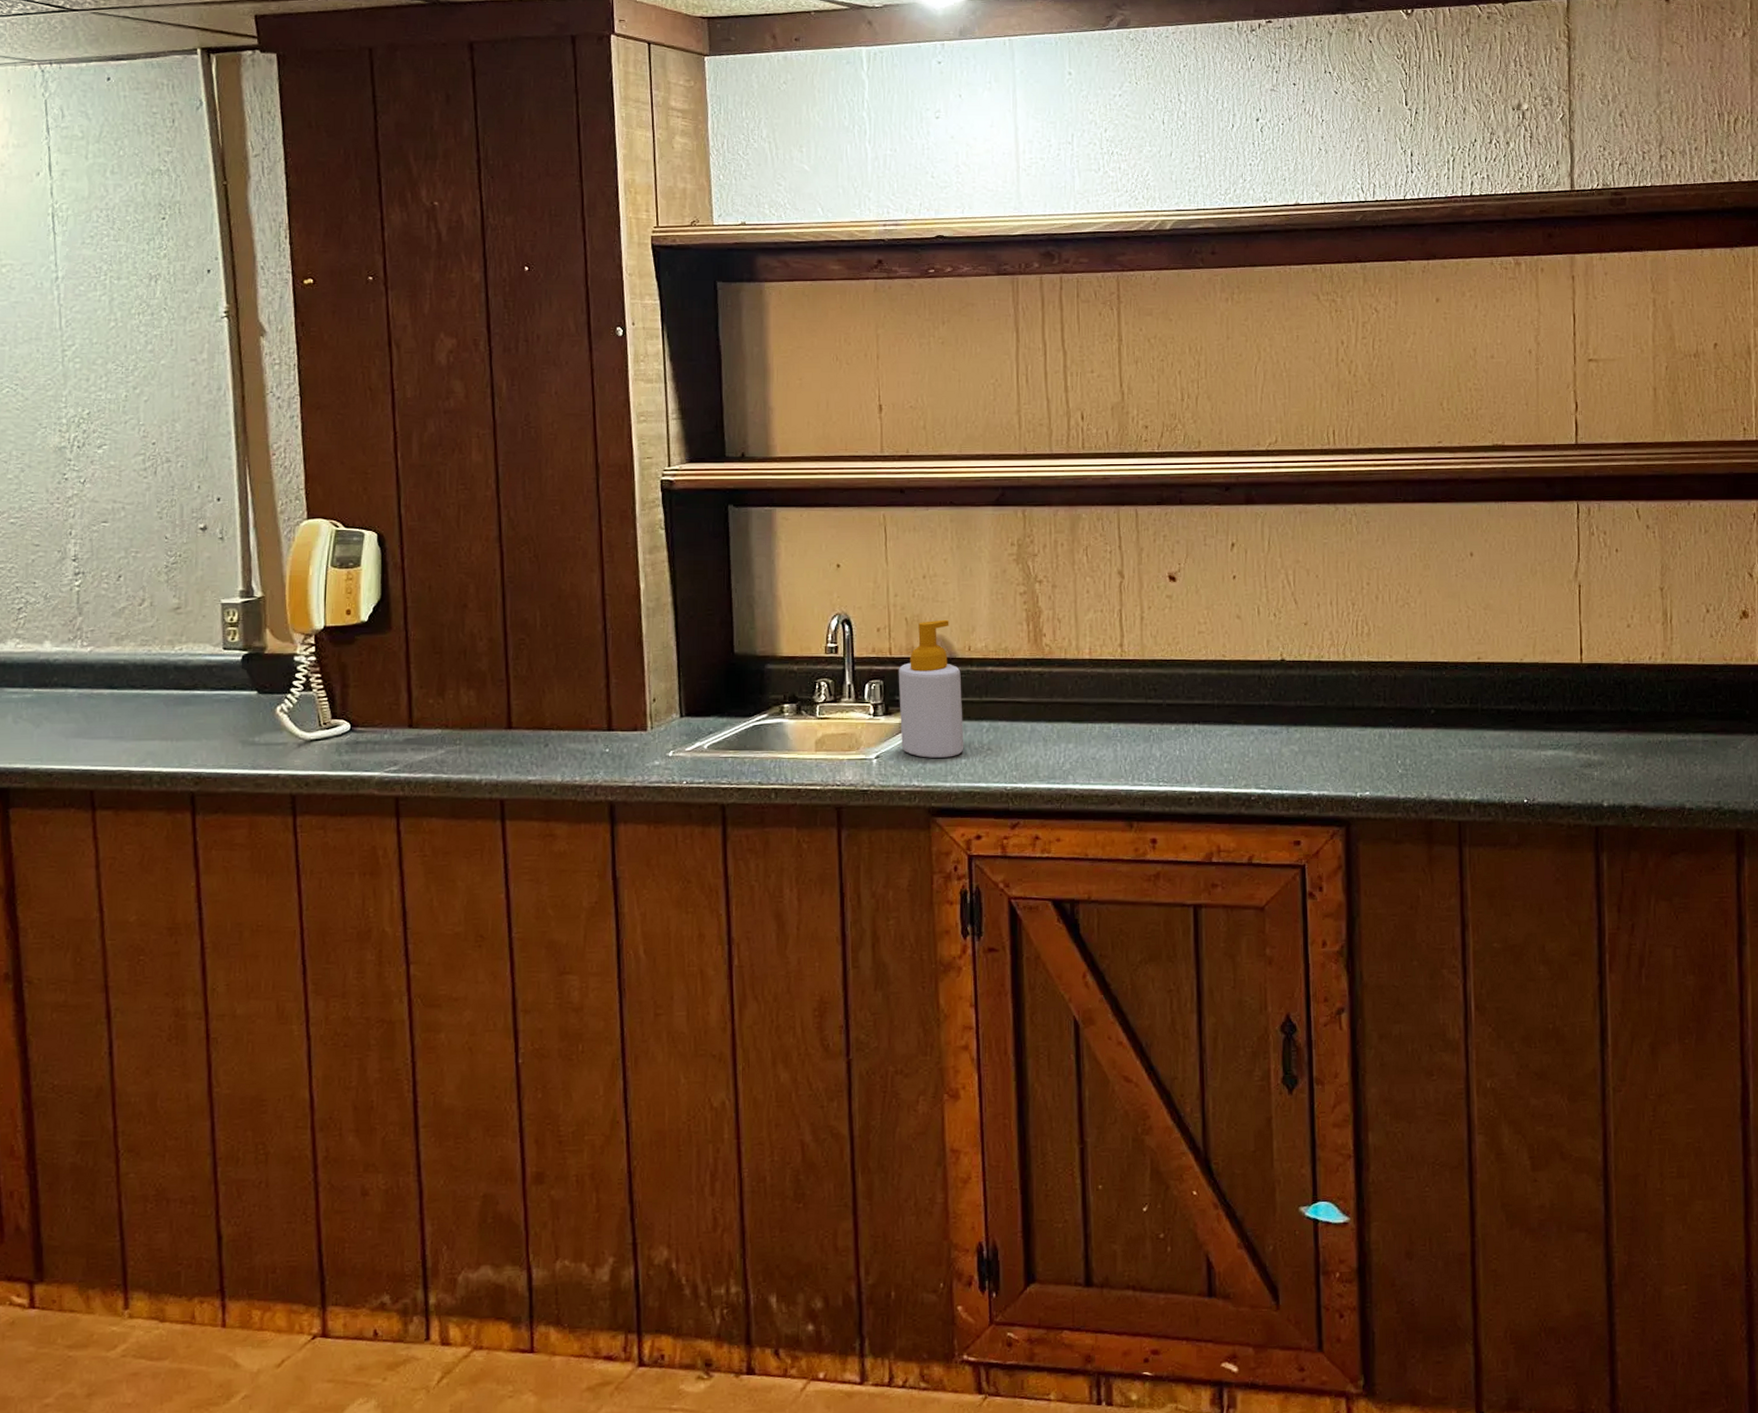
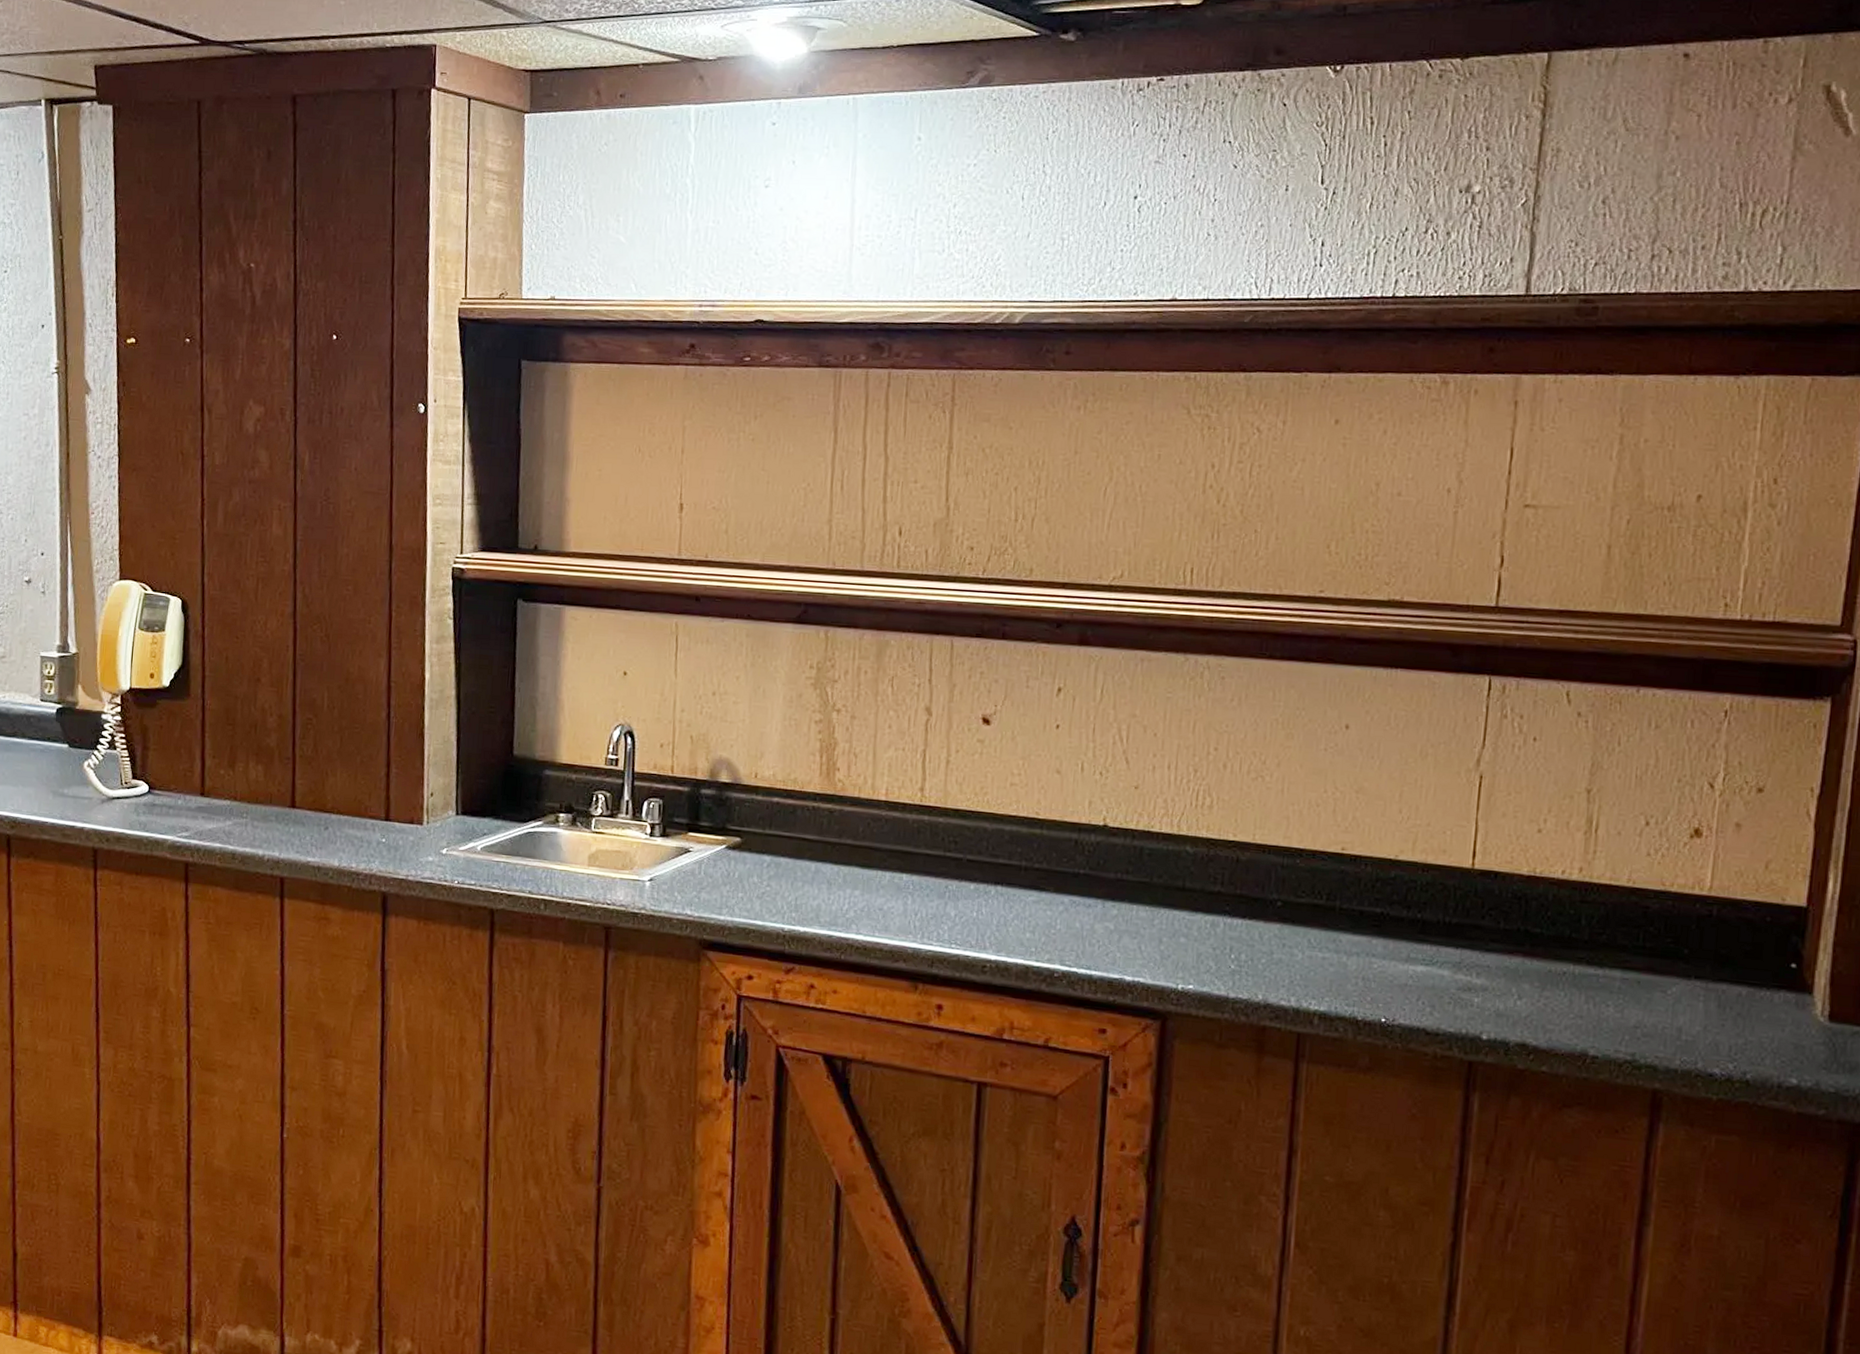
soap bottle: present [898,619,964,758] -> none [676,741,745,890]

